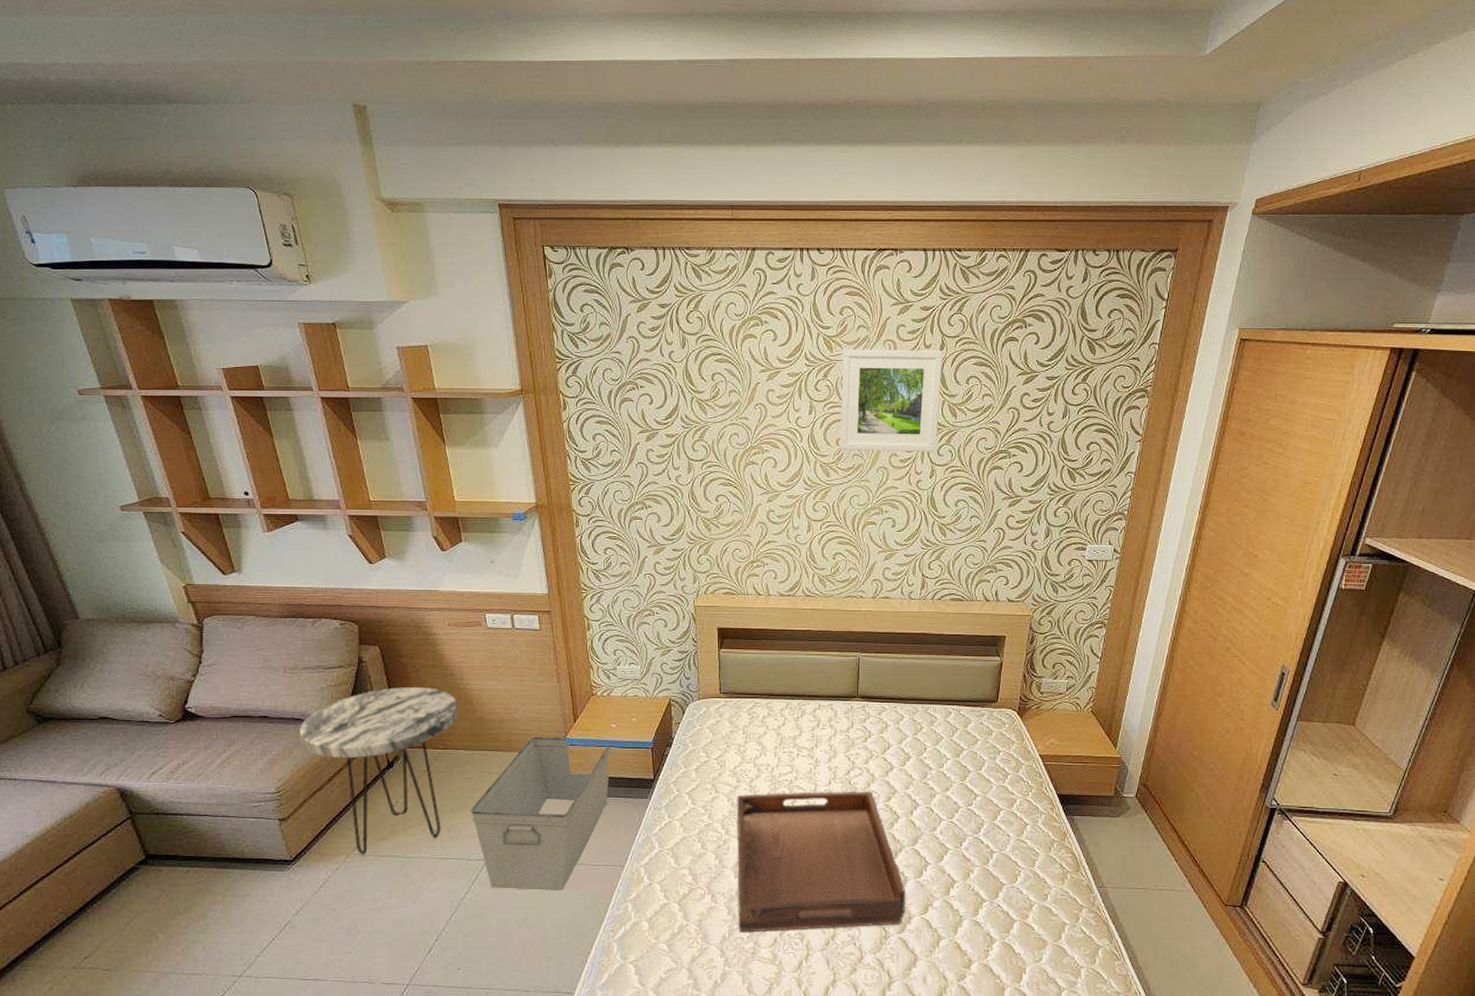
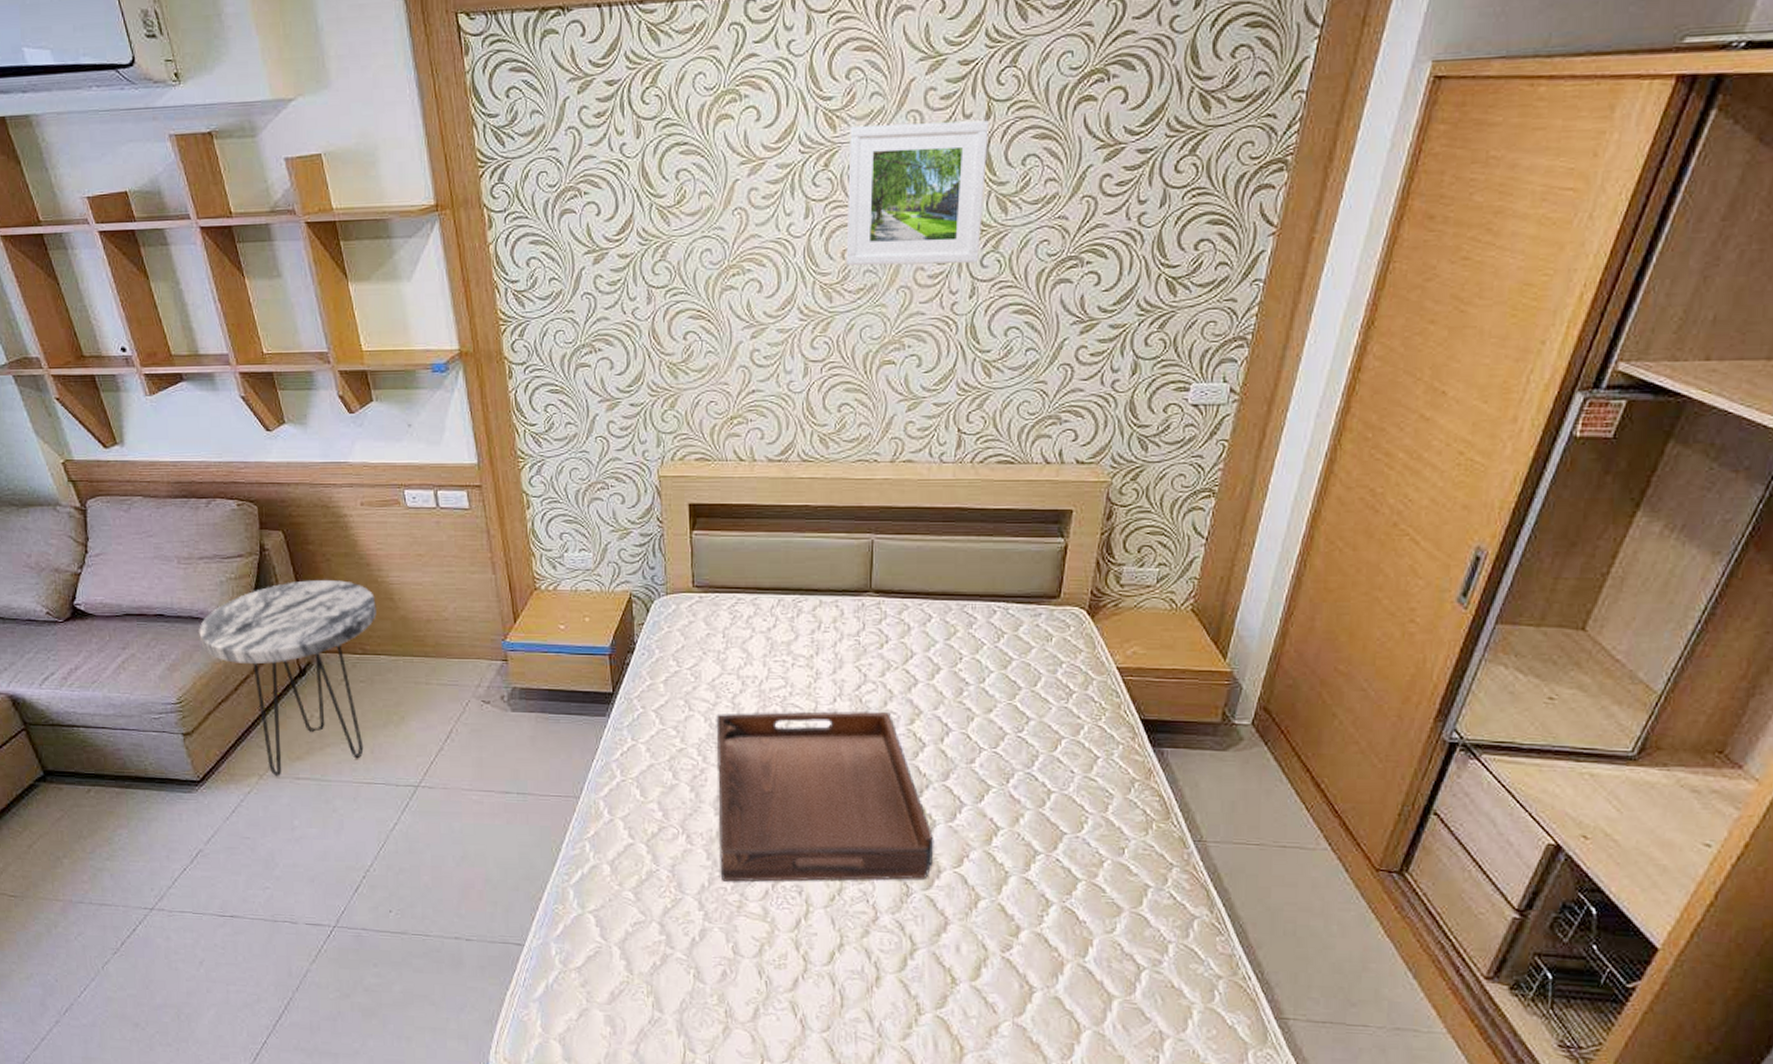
storage bin: present [471,736,613,892] -> none [397,639,561,826]

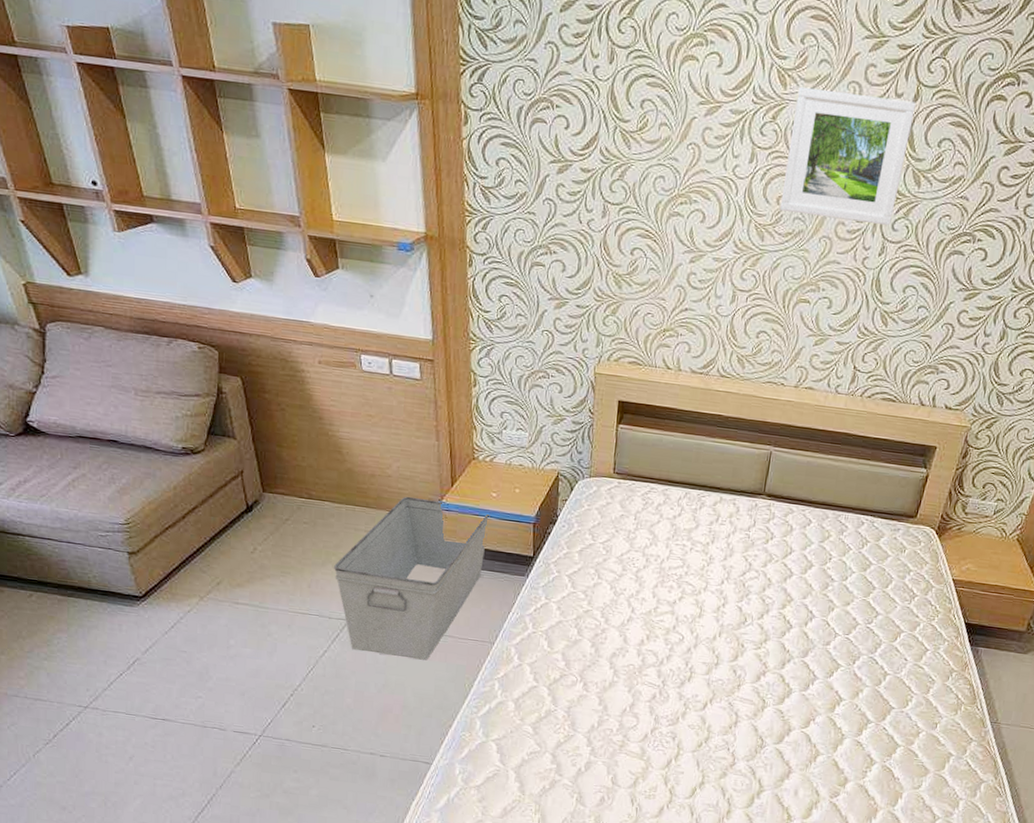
side table: present [199,580,377,776] -> none [151,425,325,599]
storage bin: none [397,639,561,826] -> present [334,496,492,661]
serving tray: present [716,710,934,882] -> none [608,584,789,736]

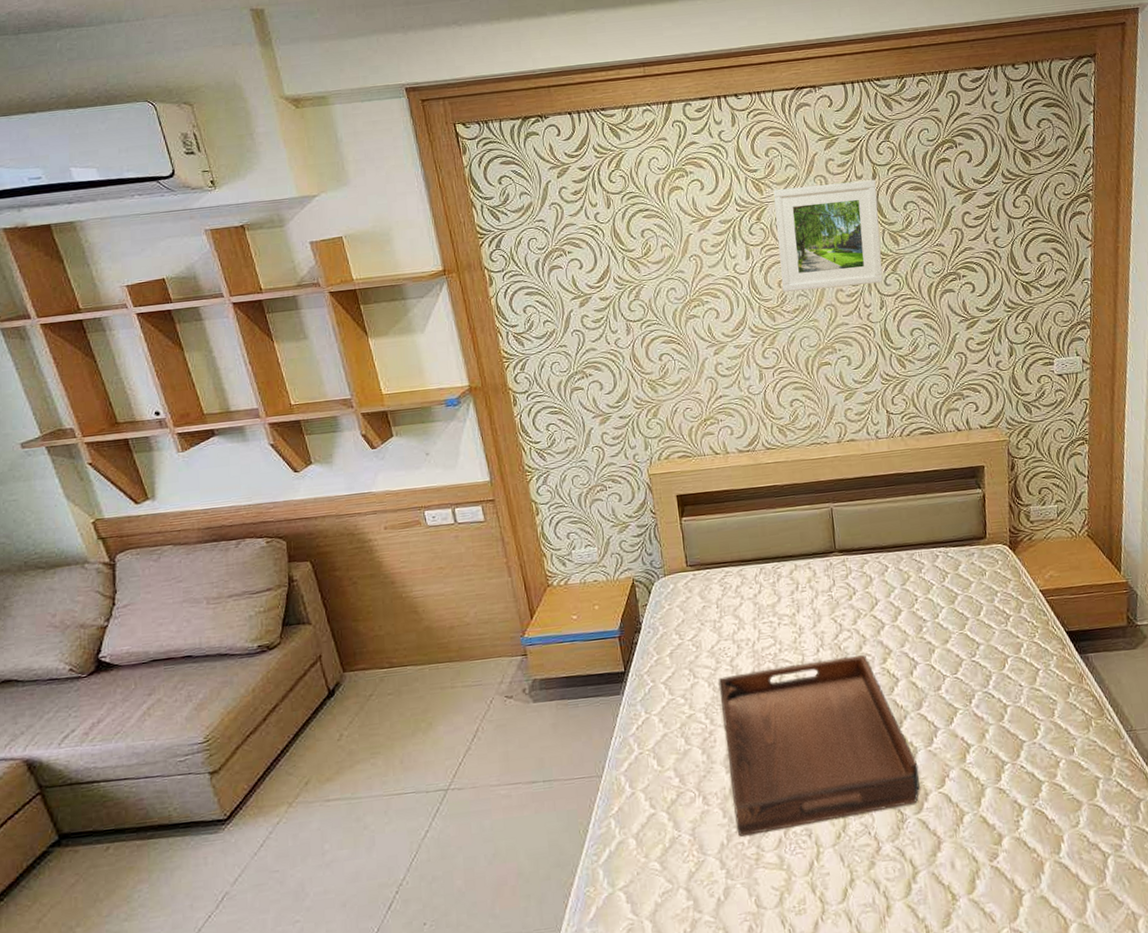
storage bin: present [334,496,492,661] -> none [425,636,576,822]
serving tray: none [608,584,789,736] -> present [718,655,920,837]

